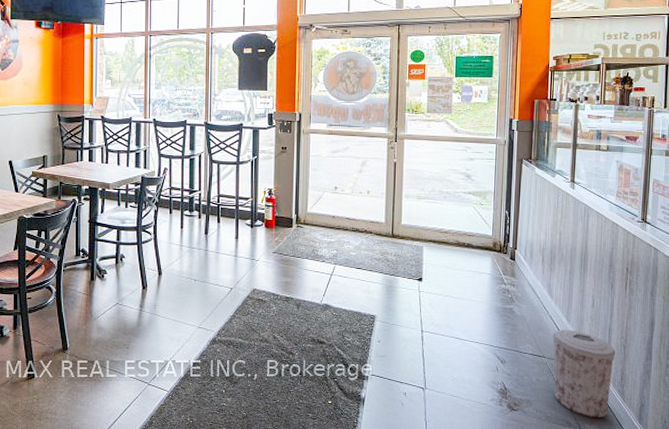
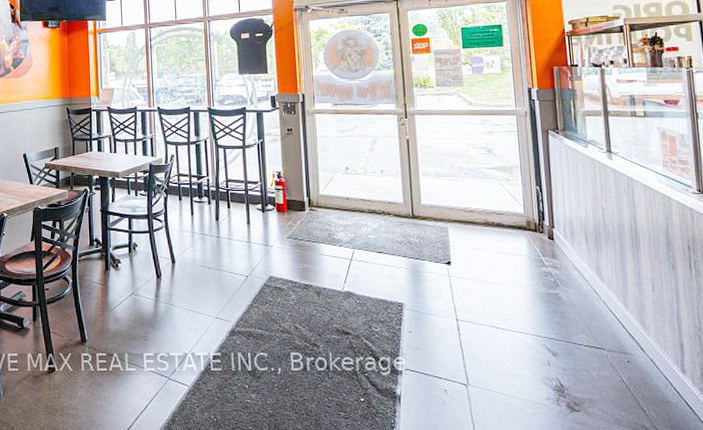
trash can: present [553,329,615,417] -> none [610,316,692,421]

